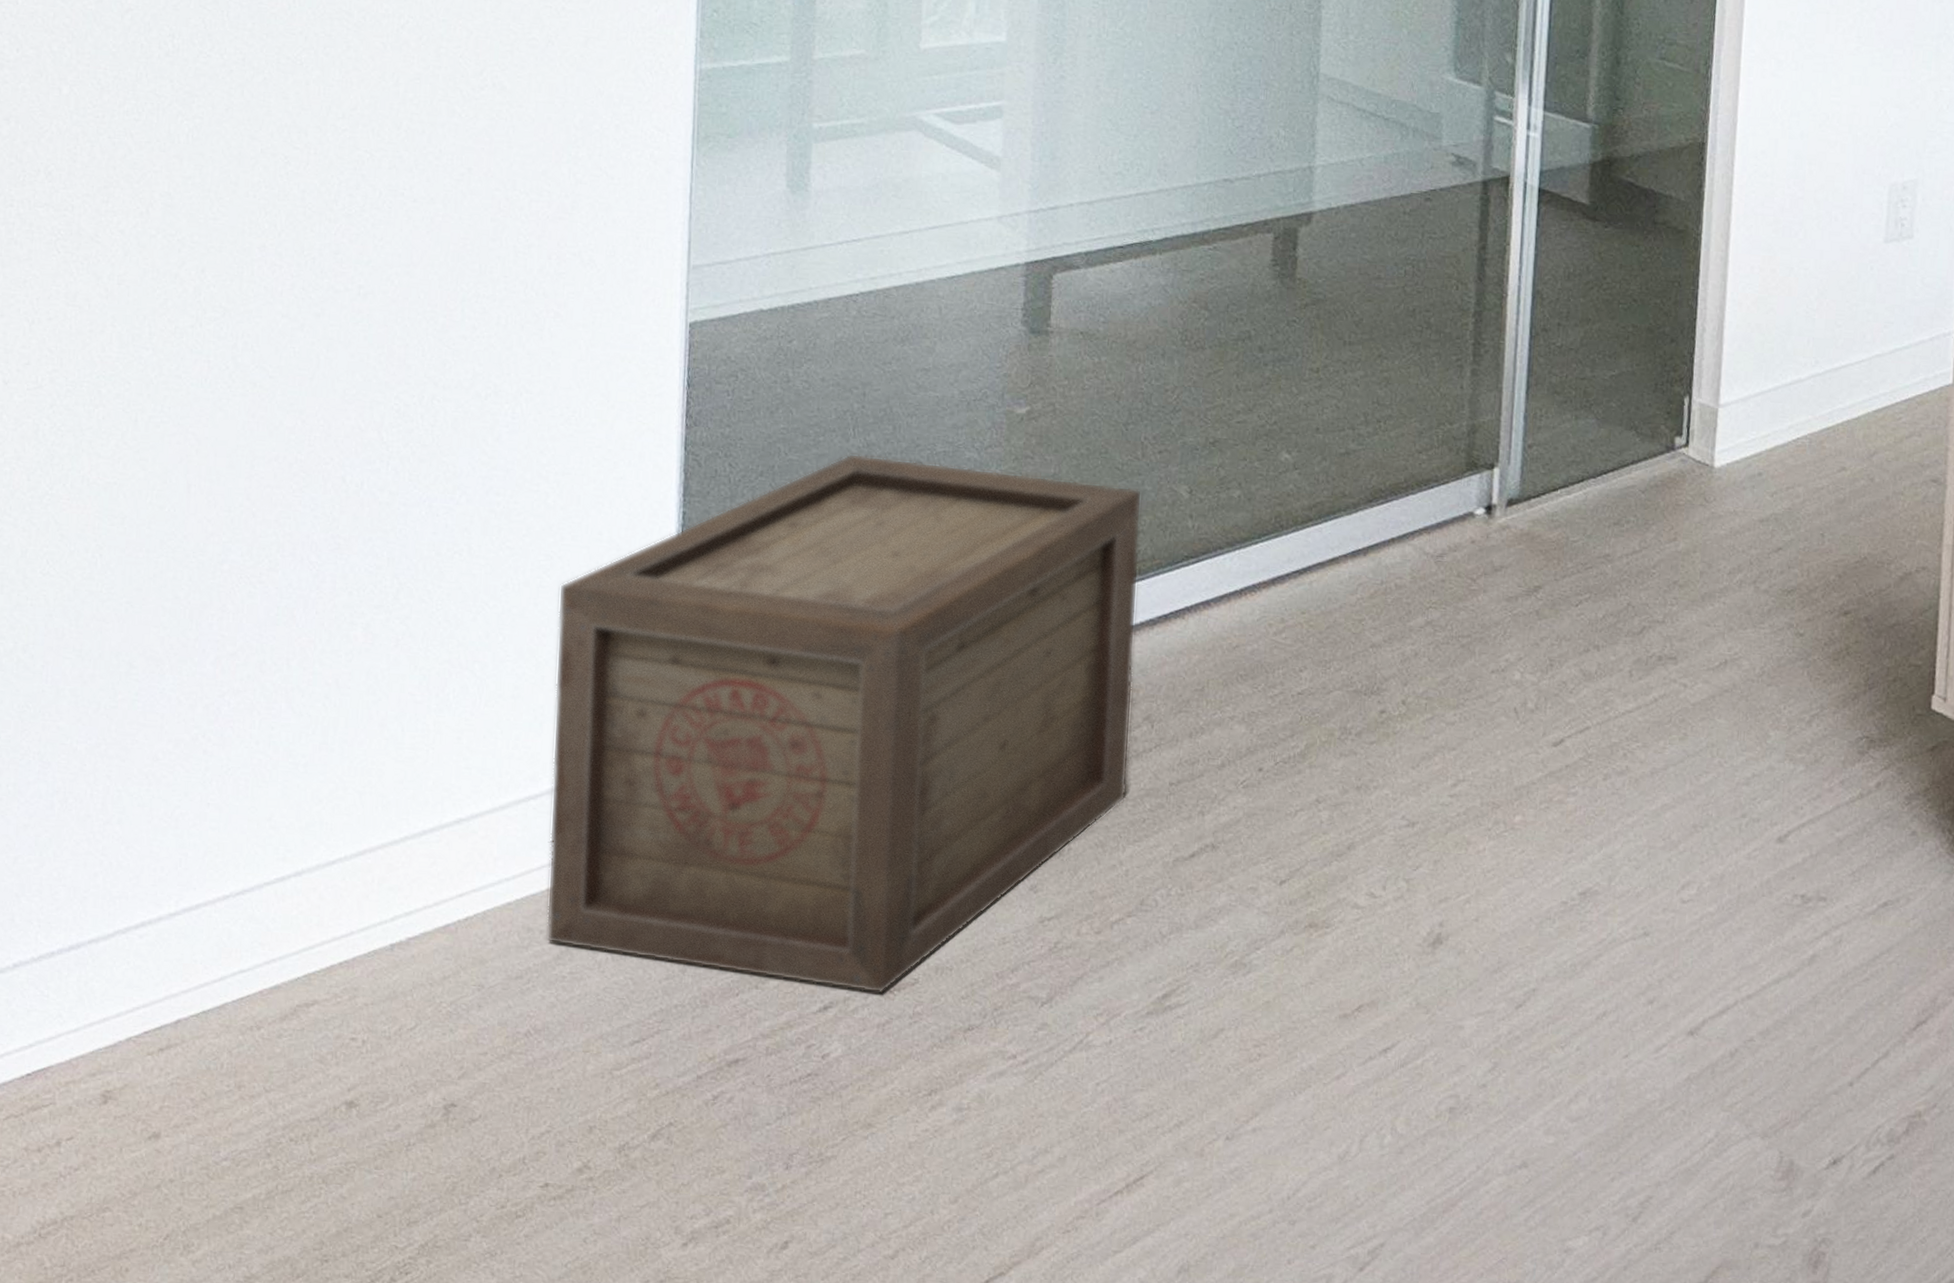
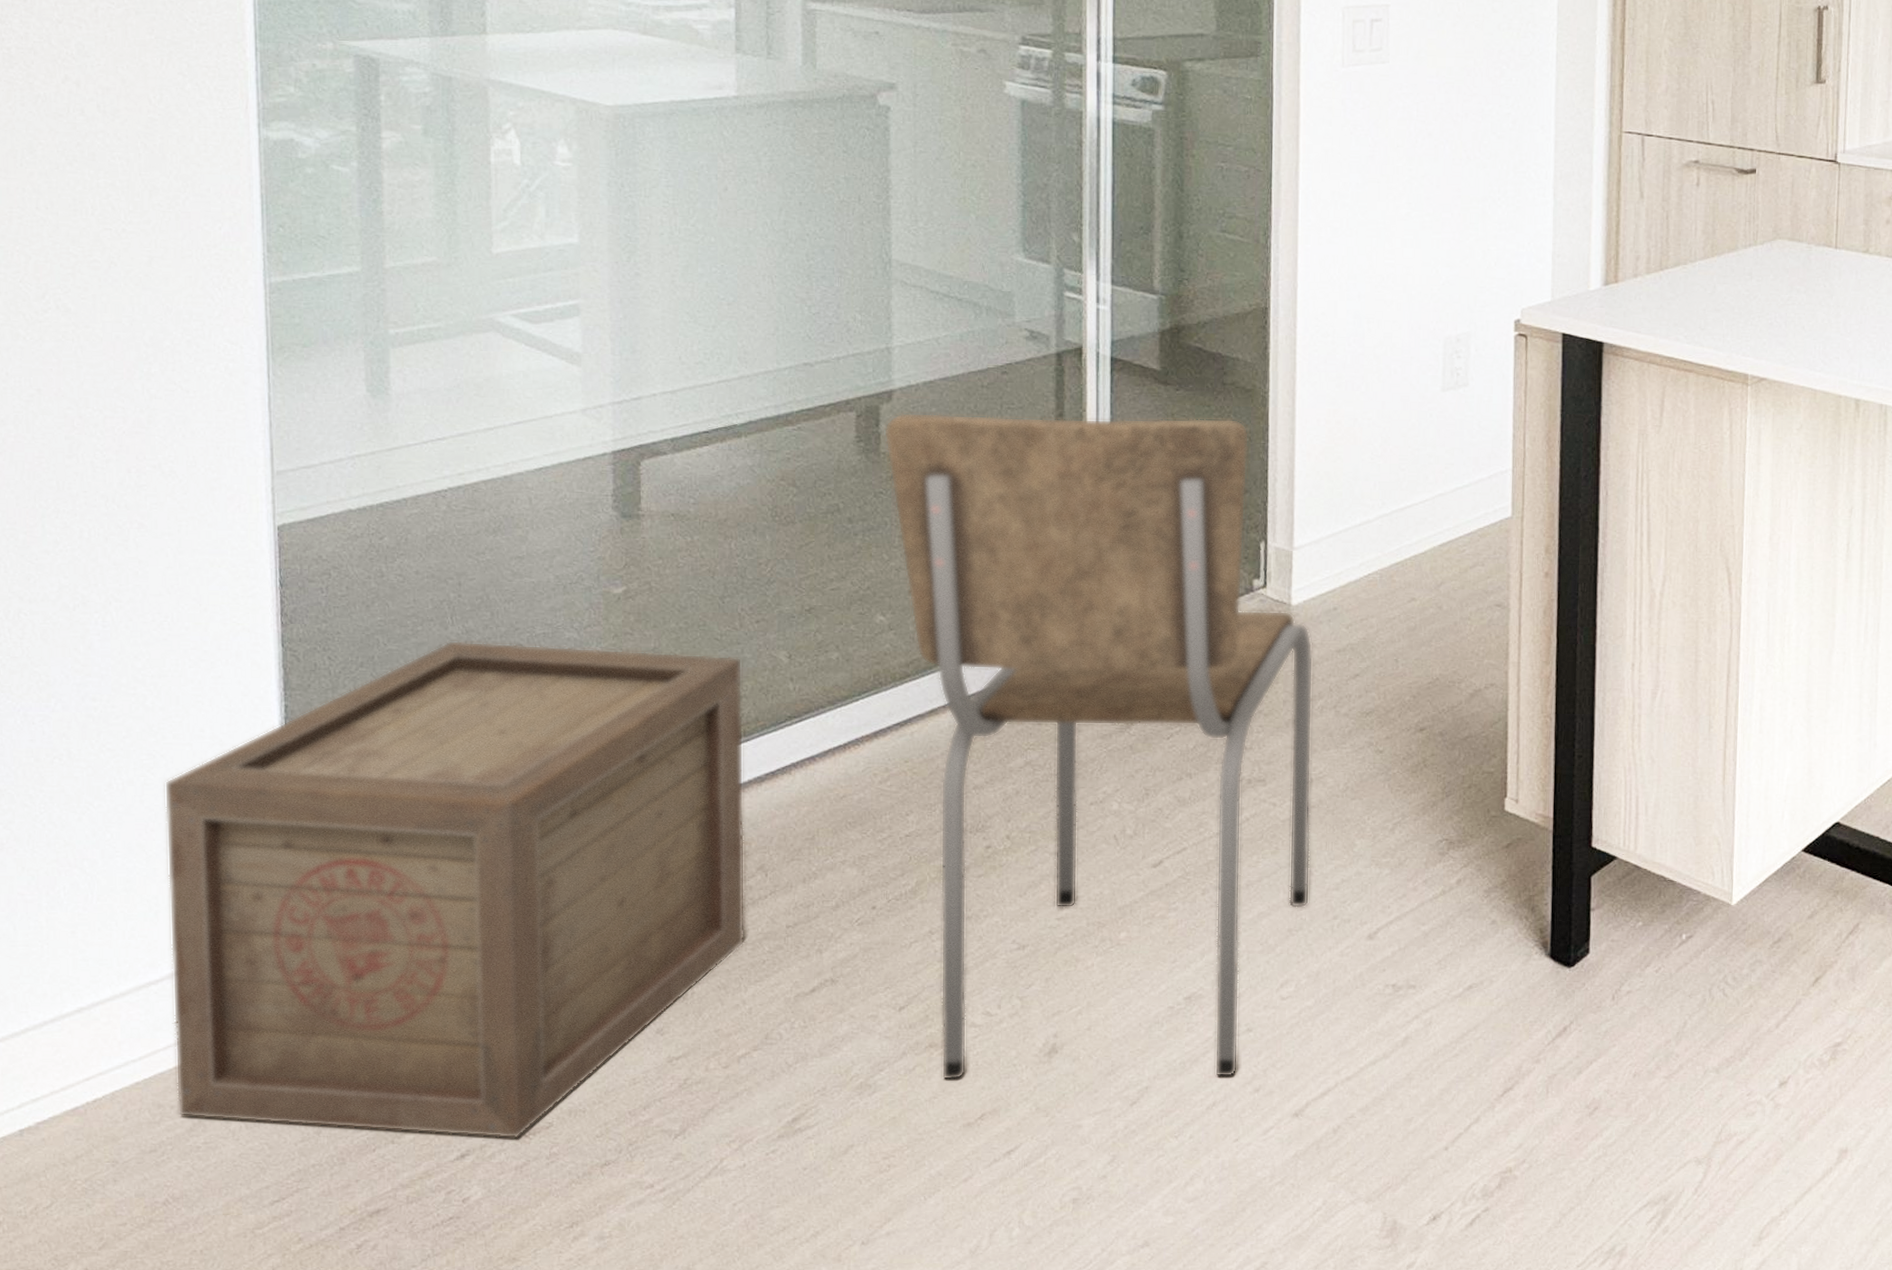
dining chair: none [1300,236,1735,986] -> present [883,412,1314,1081]

